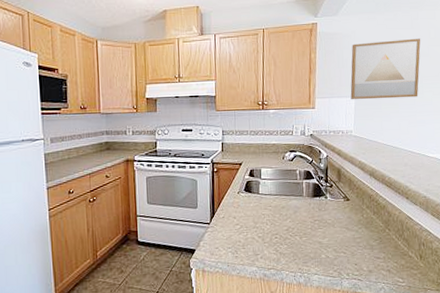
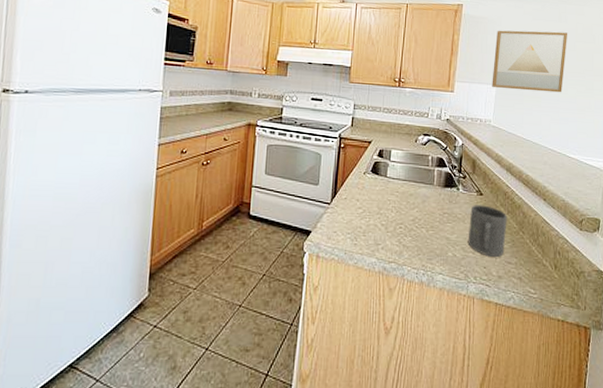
mug: none [338,209,374,254] -> present [468,205,507,257]

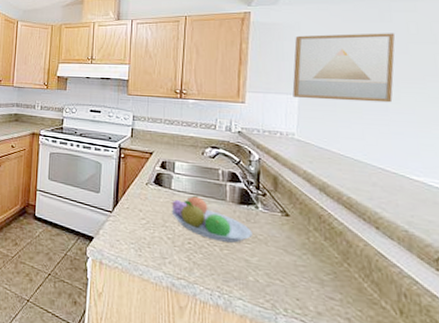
fruit bowl: none [385,181,453,223] -> present [171,195,253,243]
mug: present [468,205,507,257] -> none [272,226,325,290]

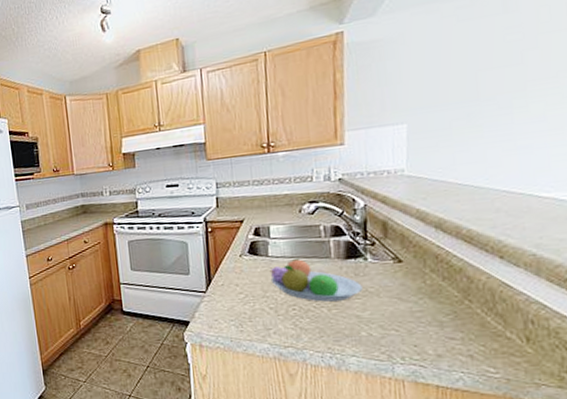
wall art: present [292,33,395,103] -> none [399,25,522,127]

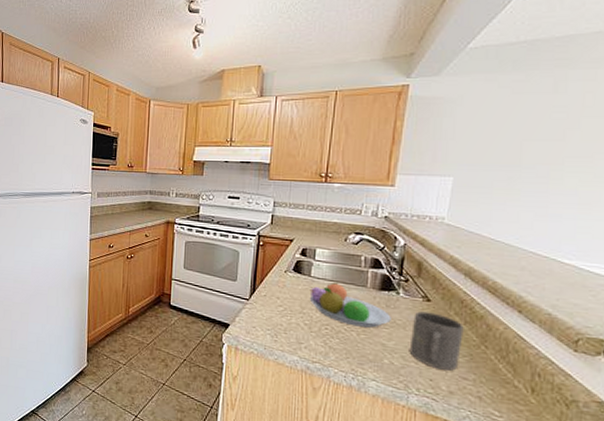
mug: none [386,273,444,333] -> present [409,311,464,371]

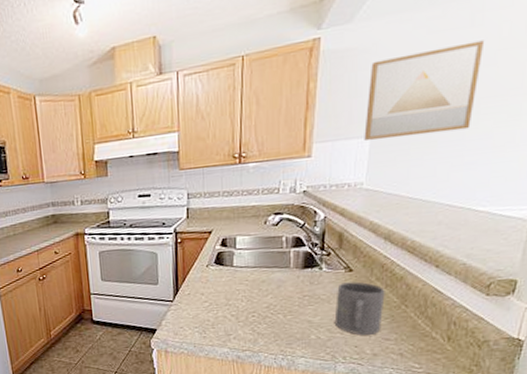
fruit bowl: present [309,282,391,328] -> none [233,268,316,309]
wall art: none [447,106,567,183] -> present [364,40,484,140]

